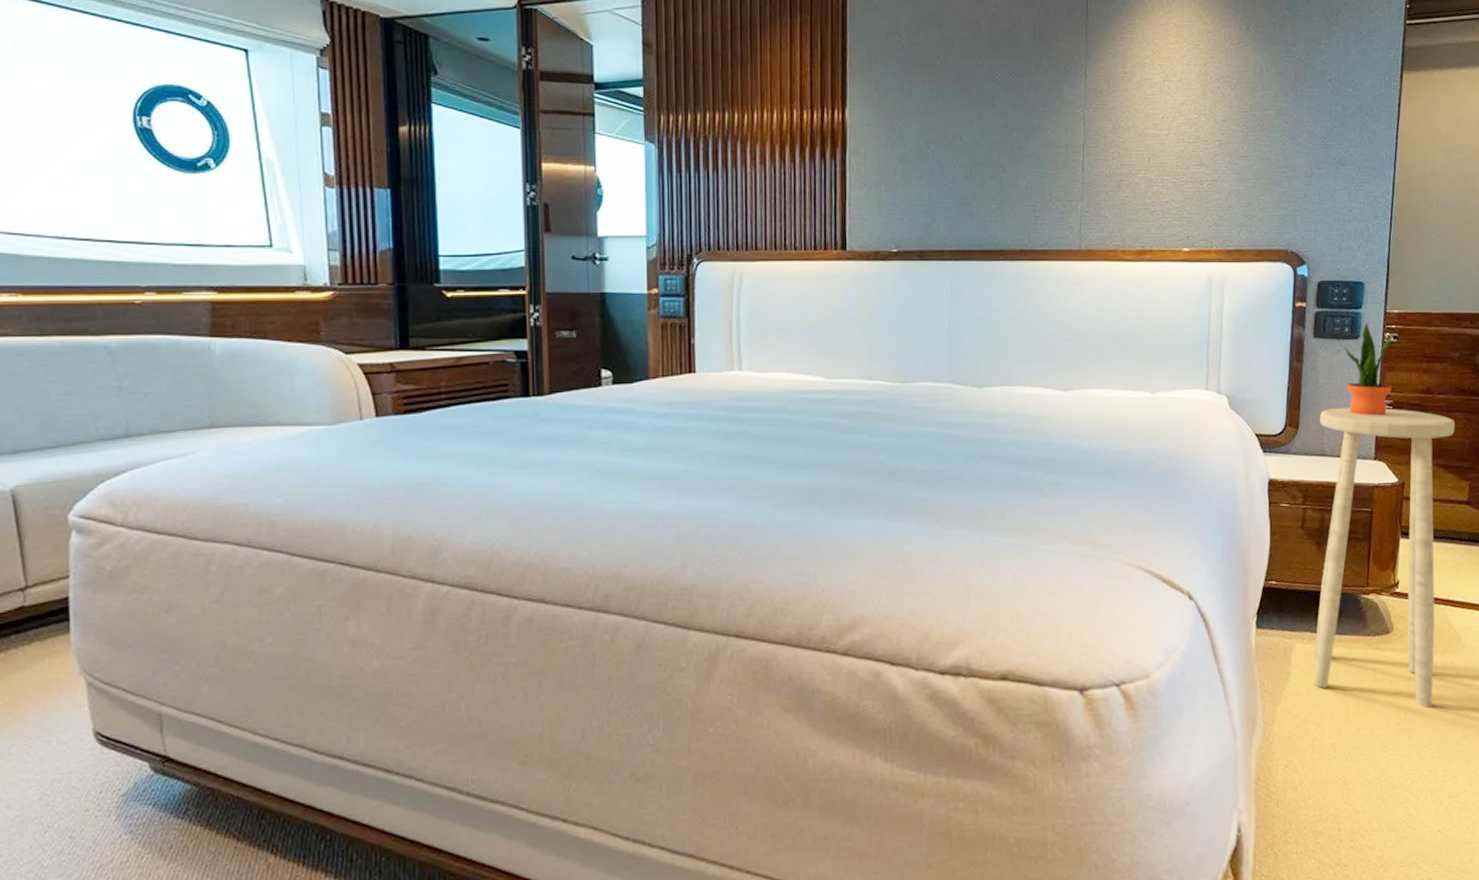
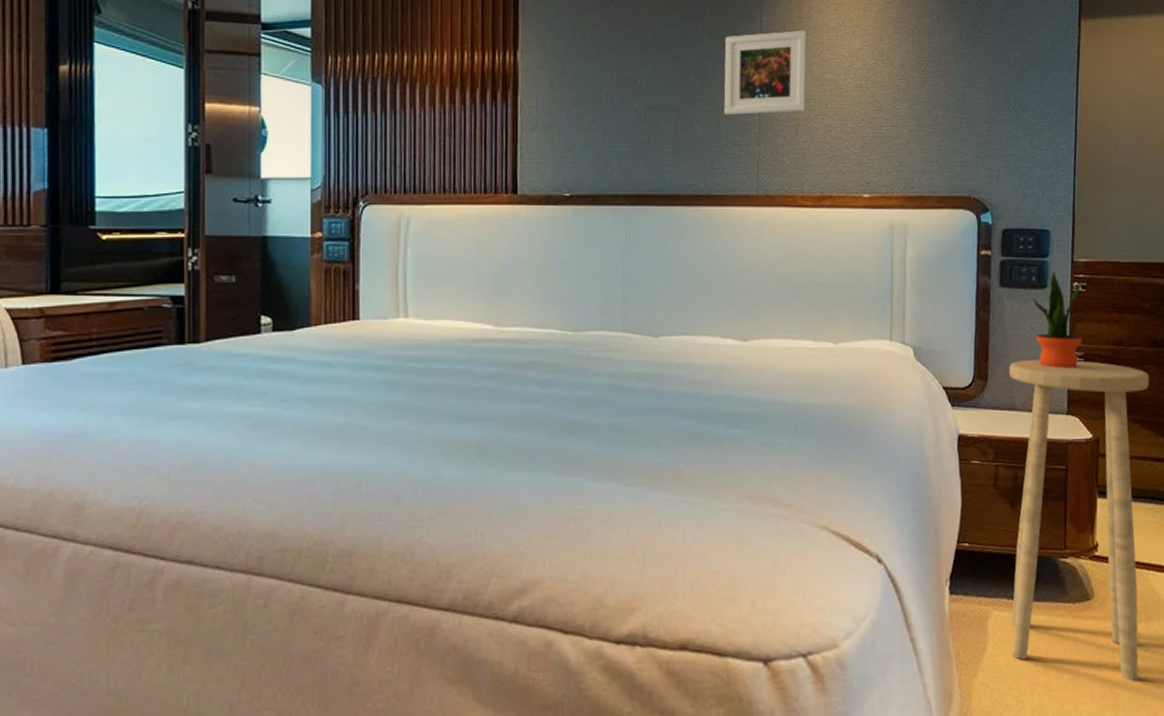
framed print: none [1048,86,1131,171] -> present [724,31,807,115]

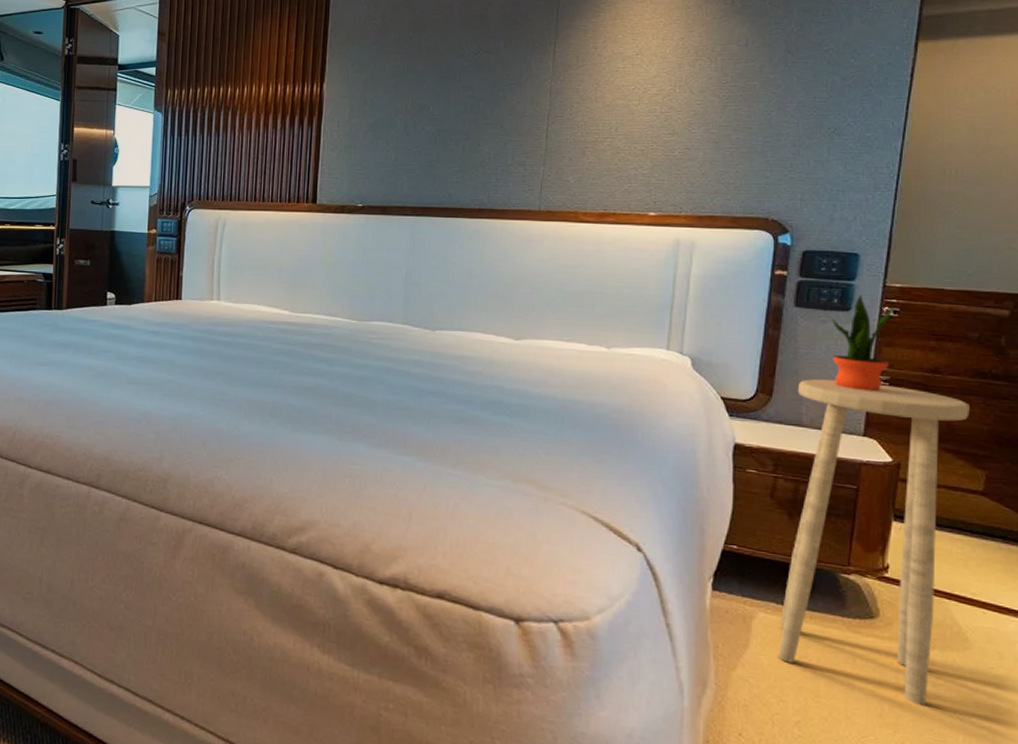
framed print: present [724,31,807,115] -> none [512,60,602,138]

